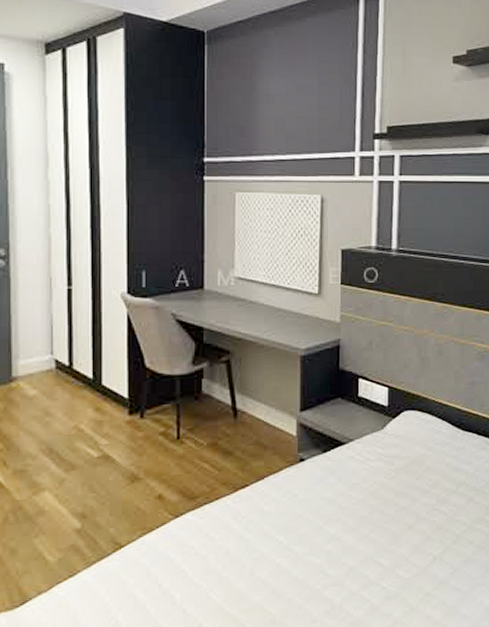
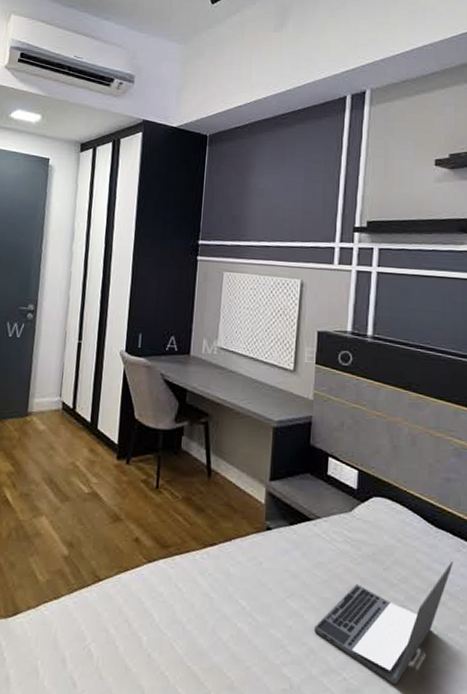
laptop: none [353,460,479,583] -> present [314,562,453,686]

